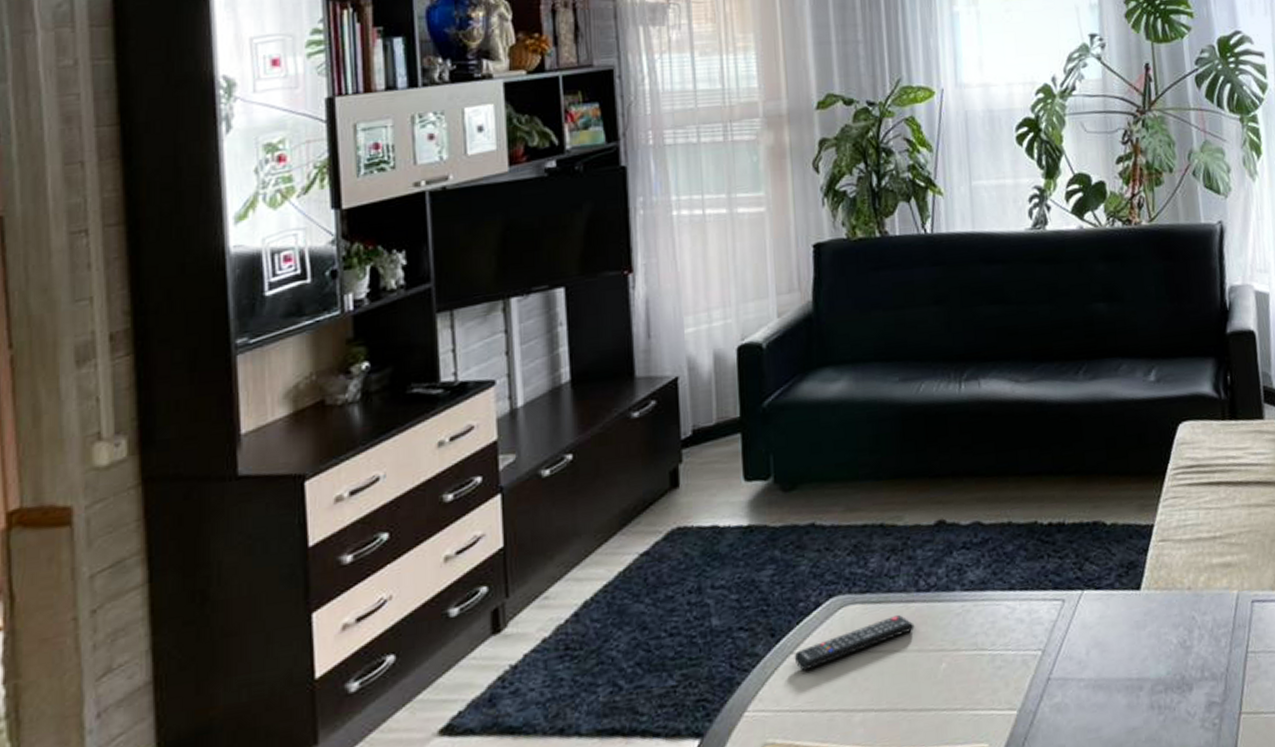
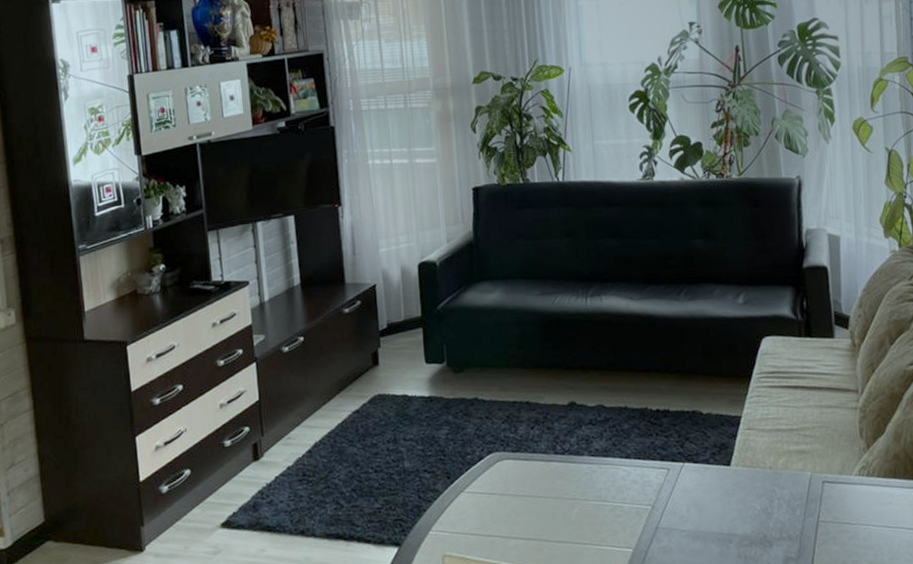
remote control: present [794,615,915,671] -> none [464,470,554,506]

